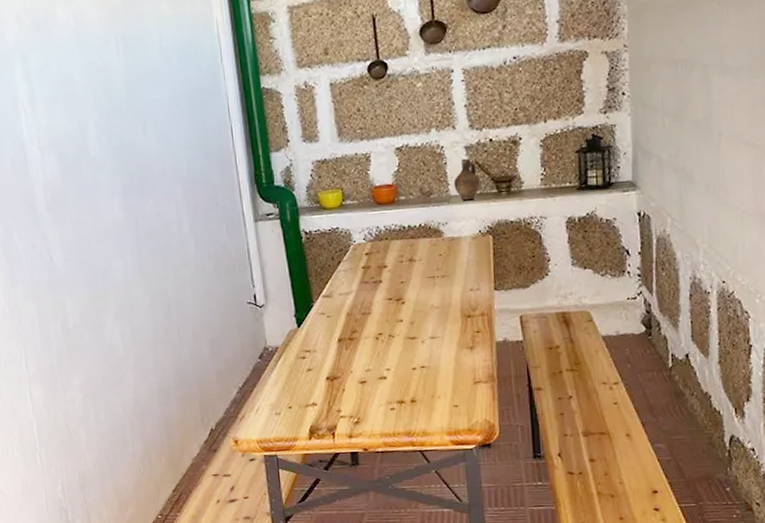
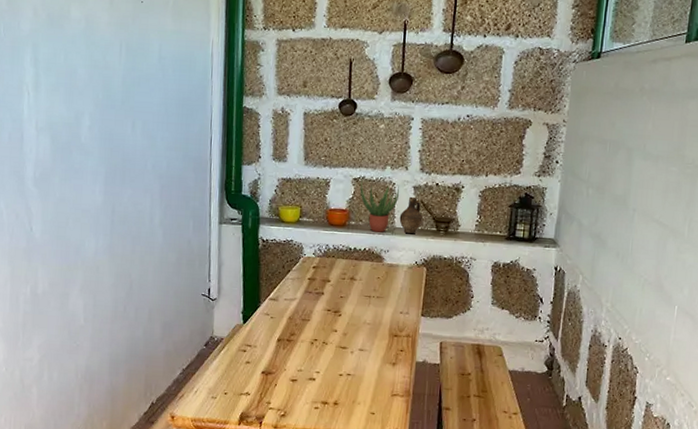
potted plant: none [404,147,450,205] -> present [360,179,399,233]

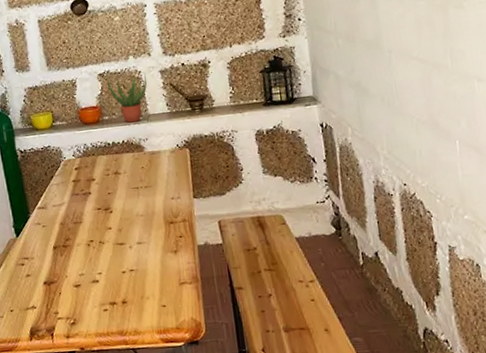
ceramic jug: present [399,196,423,234] -> none [151,81,176,119]

